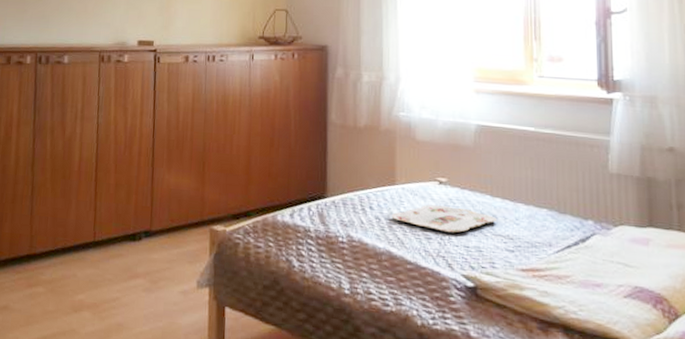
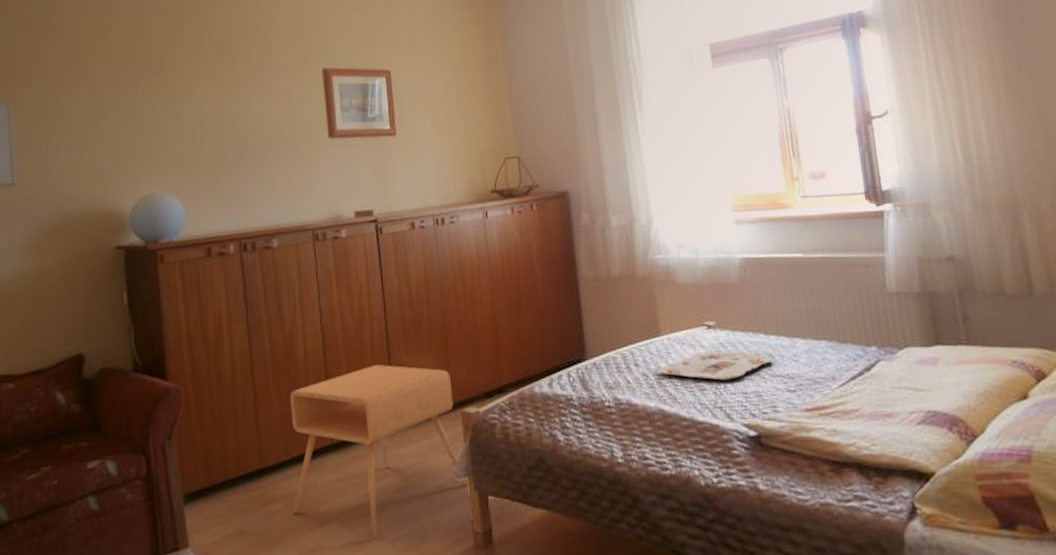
side table: none [52,177,208,328] -> present [290,365,468,536]

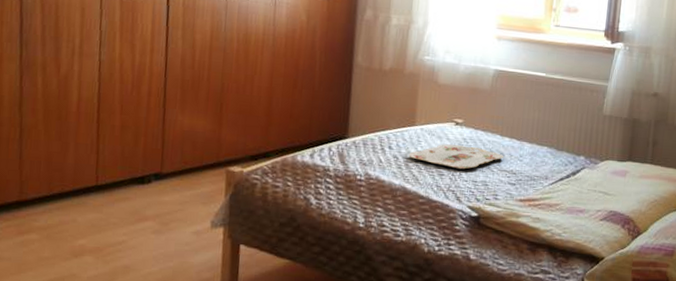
side table: present [290,365,468,536] -> none [48,118,223,270]

